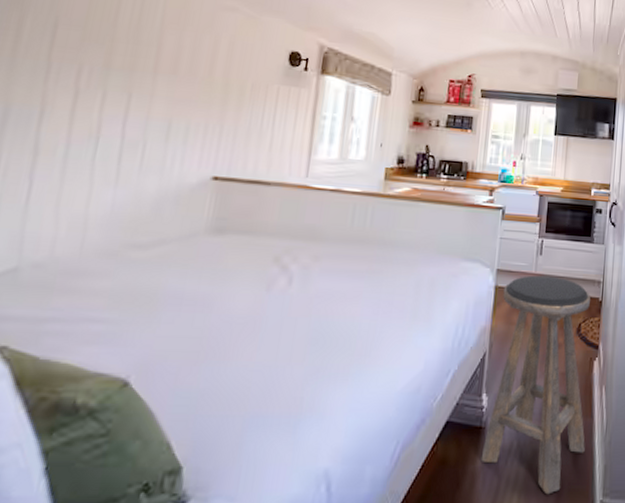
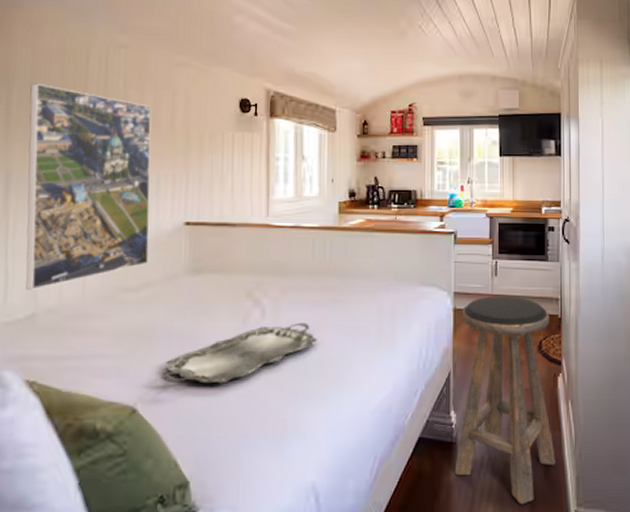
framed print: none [10,10,189,240] -> present [26,83,152,290]
serving tray: none [163,293,349,356] -> present [161,323,318,384]

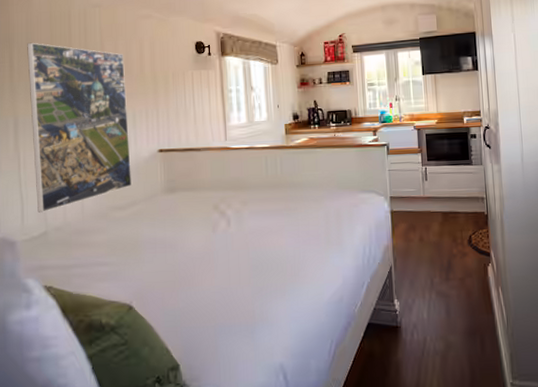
serving tray: present [161,323,318,384] -> none [150,229,276,284]
stool: present [454,296,555,505] -> none [398,197,490,379]

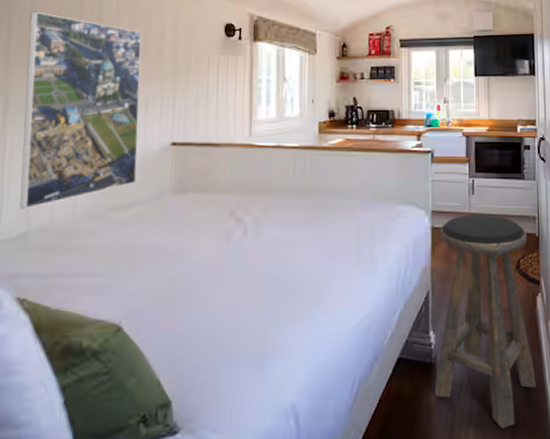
stool: none [398,197,490,379] -> present [434,214,536,429]

